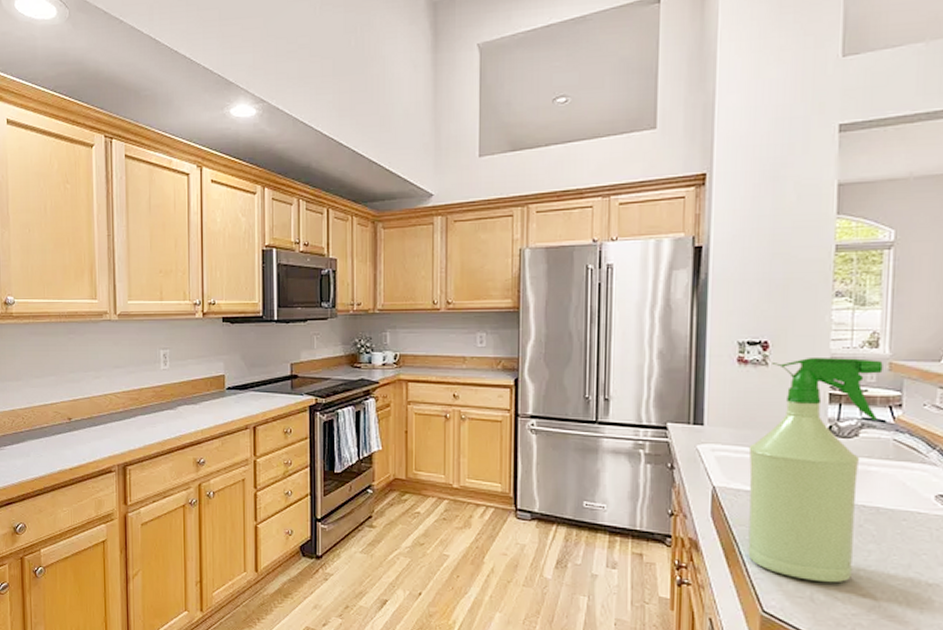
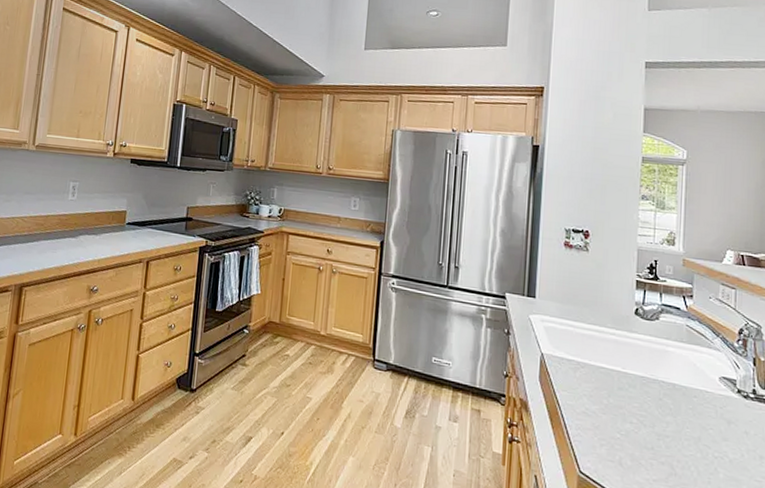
spray bottle: present [748,356,883,583] -> none [568,247,678,450]

